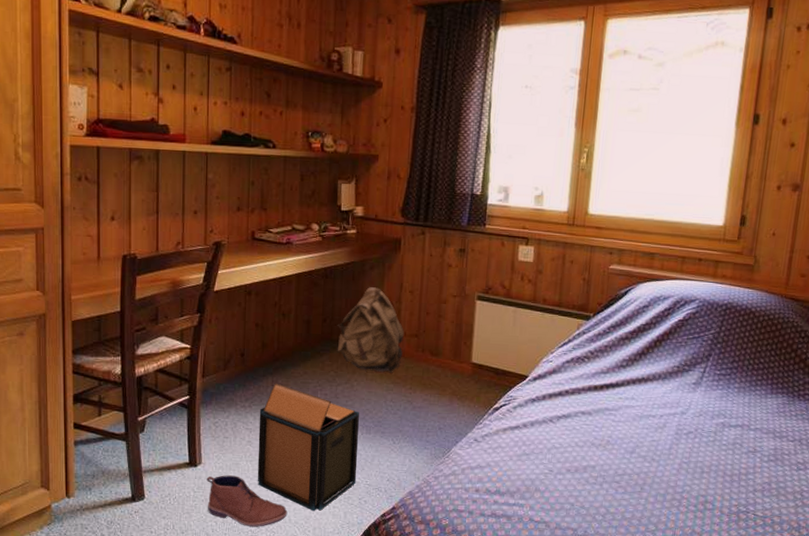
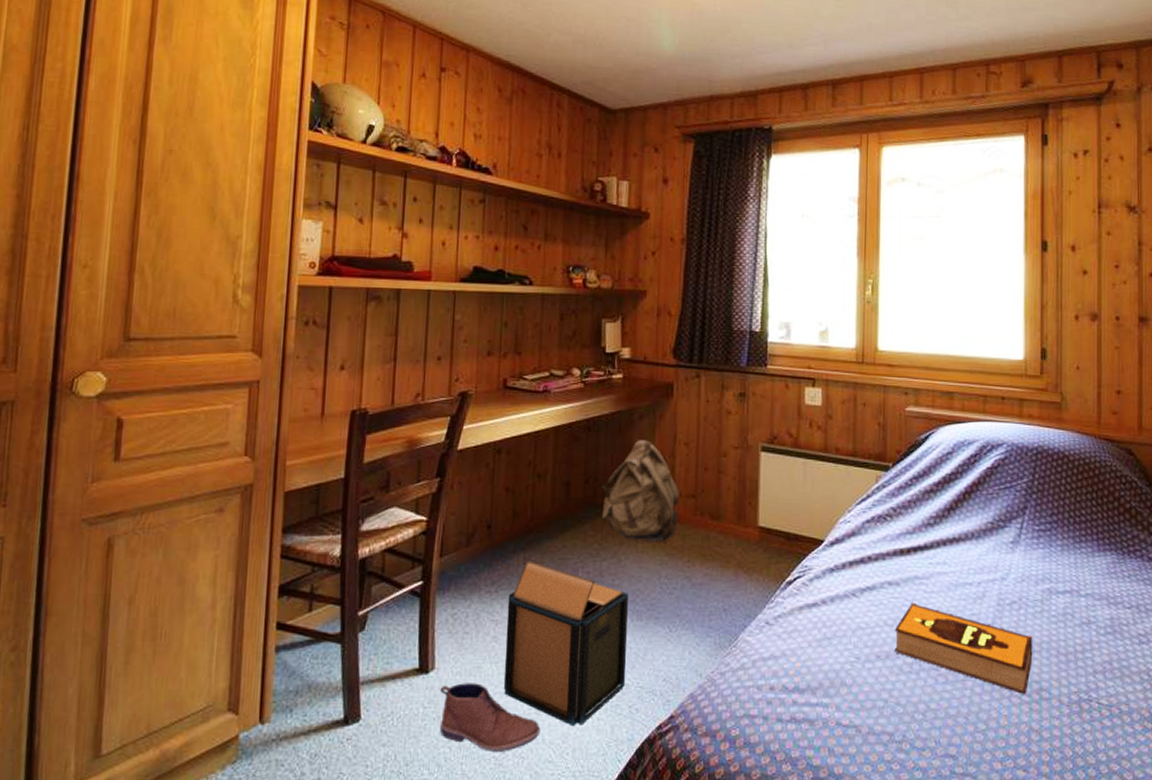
hardback book: none [582,429,704,506] -> present [894,602,1033,695]

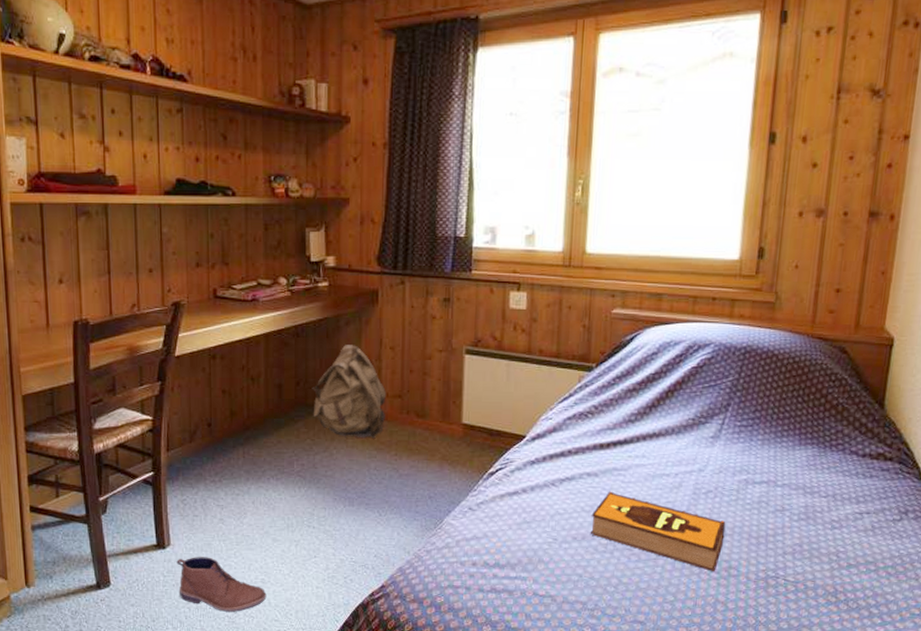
cardboard box: present [503,560,628,727] -> none [231,454,341,593]

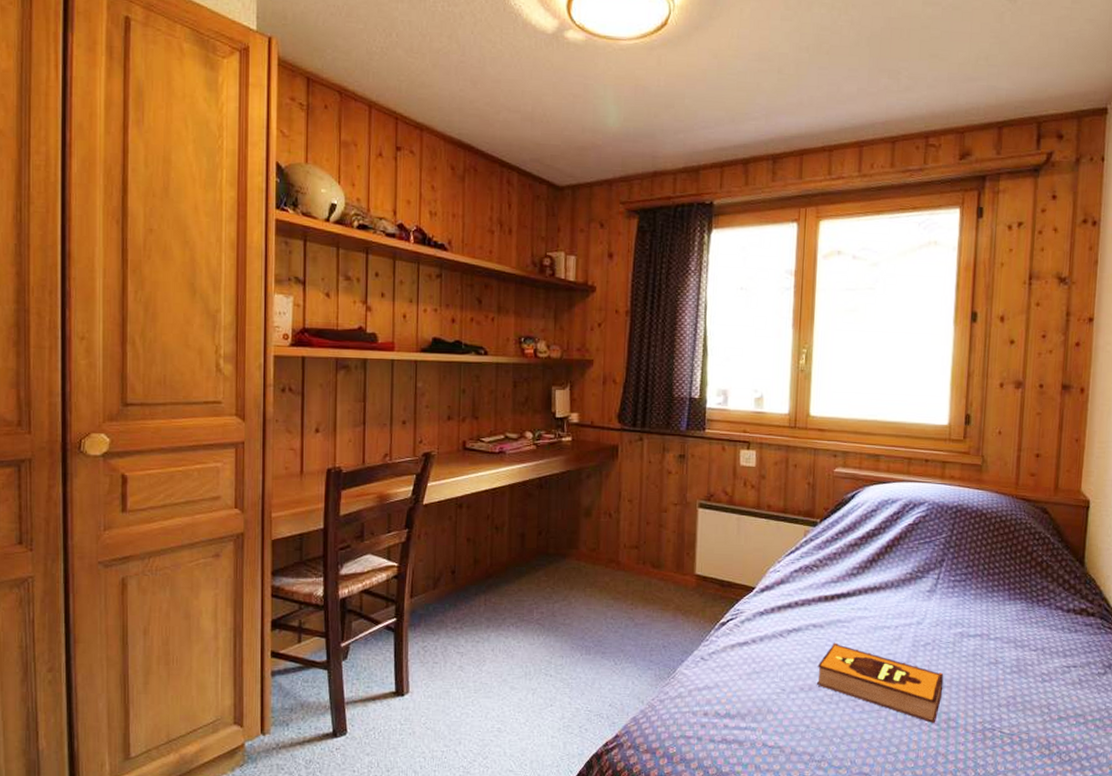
shoe: present [176,557,267,612] -> none [414,705,502,762]
backpack: present [312,345,387,438] -> none [553,497,625,587]

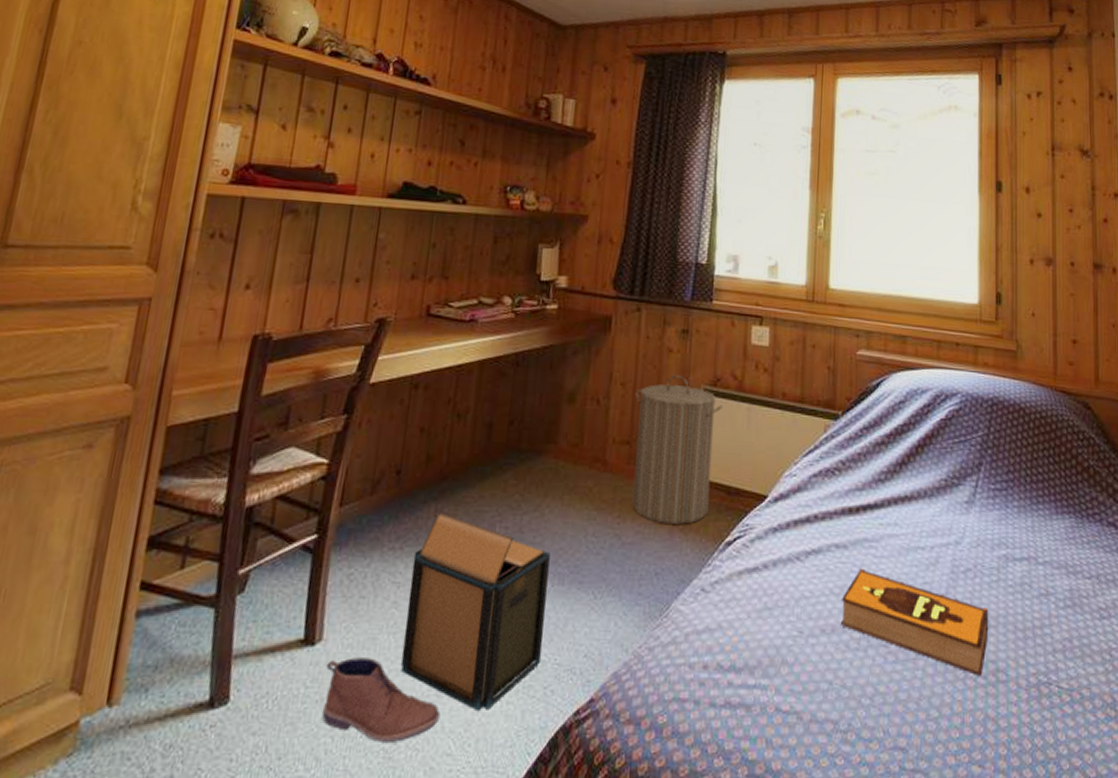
shoe: none [414,705,502,762] -> present [322,658,441,742]
cardboard box: none [469,602,578,743] -> present [400,512,550,712]
laundry hamper: none [641,492,716,610] -> present [632,375,723,524]

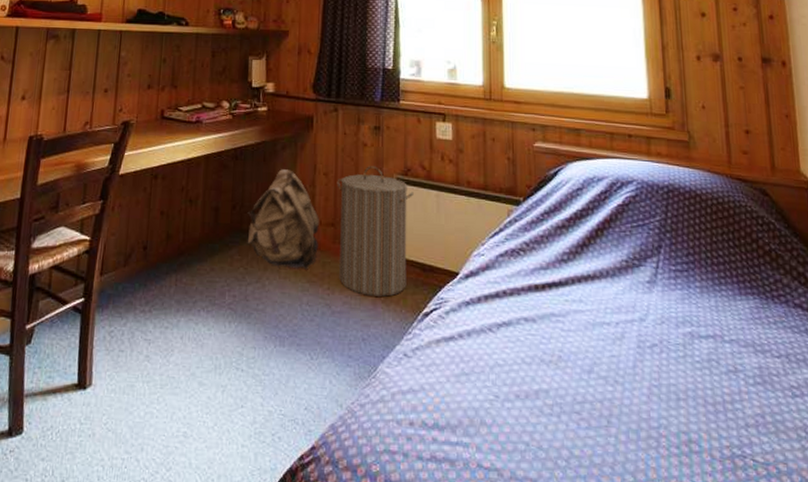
shoe: present [322,658,441,742] -> none [95,401,188,474]
cardboard box: present [400,512,550,712] -> none [154,282,272,452]
backpack: none [526,378,614,494] -> present [247,169,320,269]
hardback book: present [840,568,989,677] -> none [532,340,679,447]

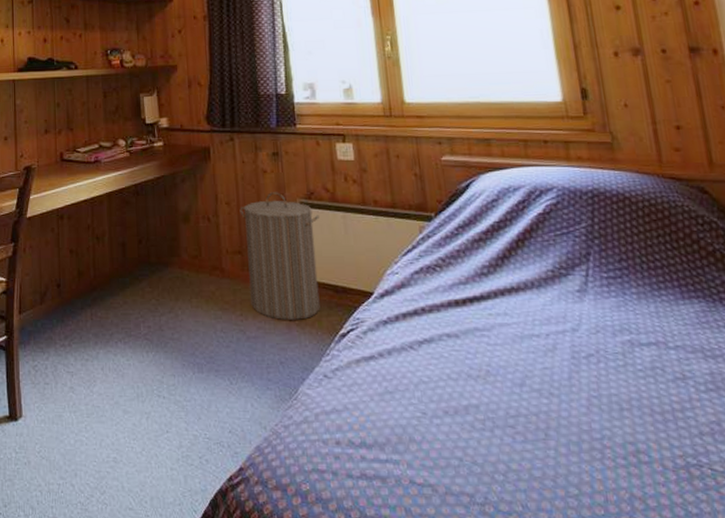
backpack: present [247,169,320,269] -> none [153,201,227,297]

